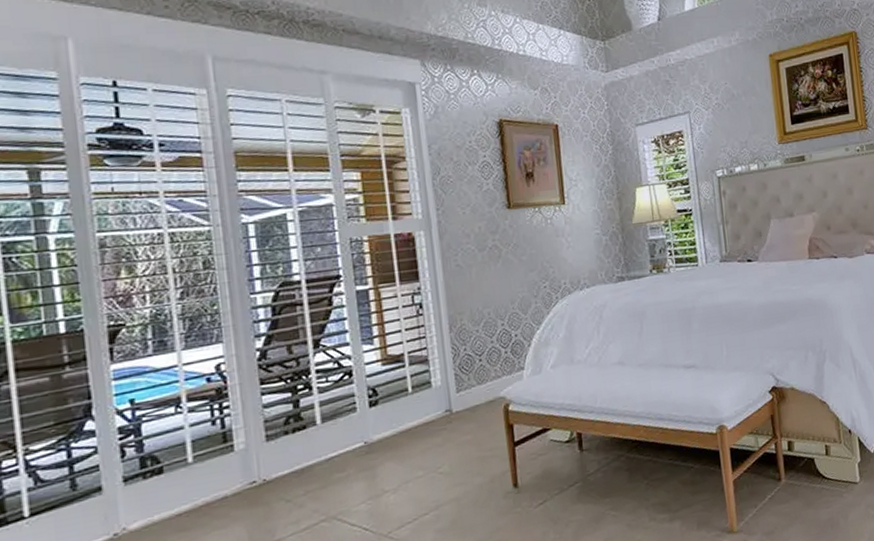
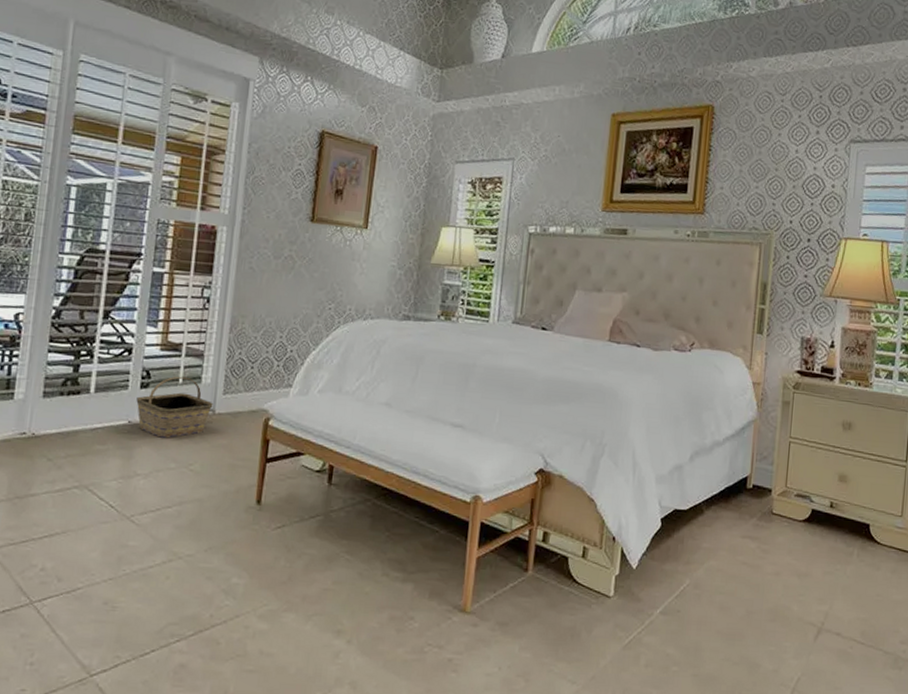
basket: none [368,385,449,450] -> present [136,376,213,438]

